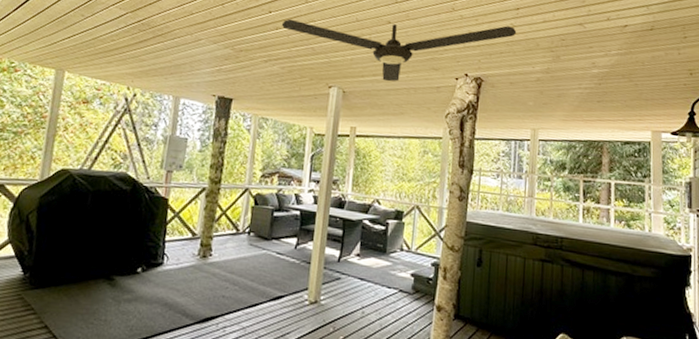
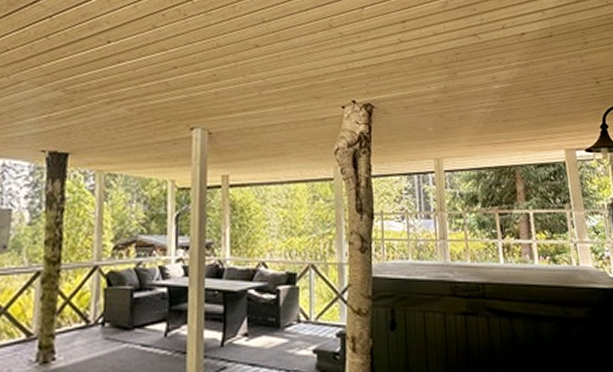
ceiling fan: present [281,18,517,82] -> none [124,41,406,117]

